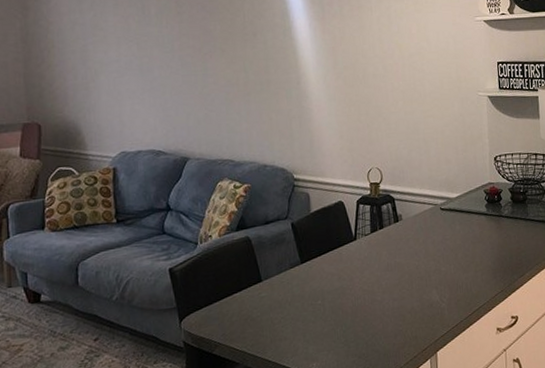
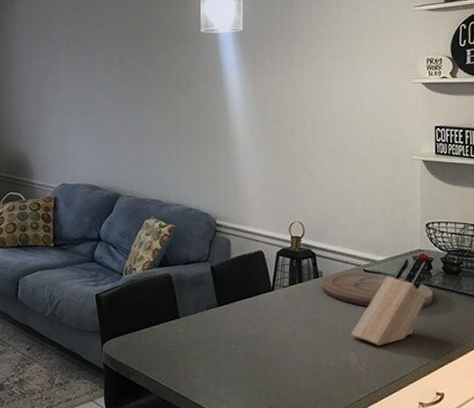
cutting board: none [402,210,504,244] -> present [322,272,433,308]
knife block: none [432,192,498,281] -> present [351,258,428,346]

